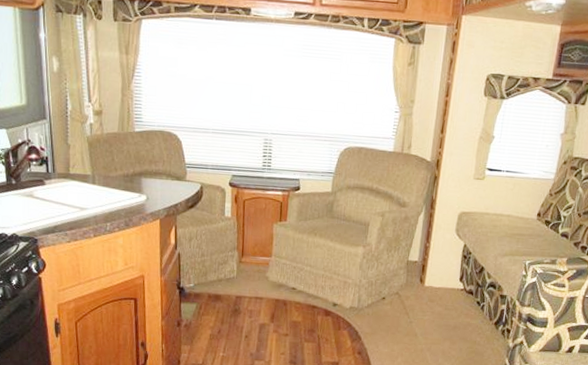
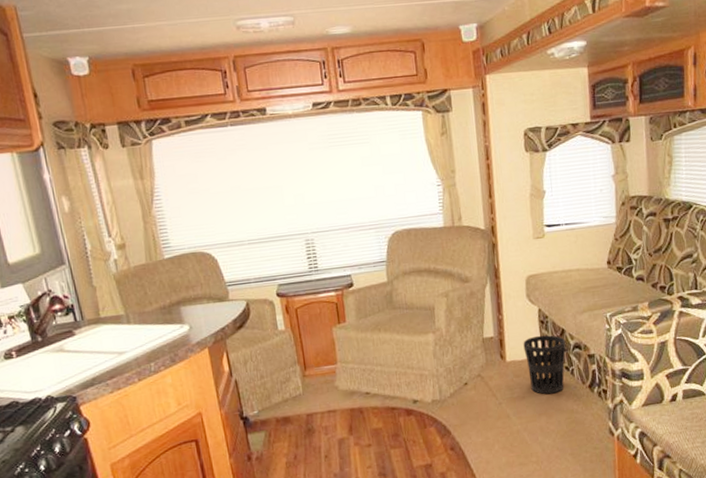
wastebasket: none [442,268,483,324] -> present [523,335,566,395]

